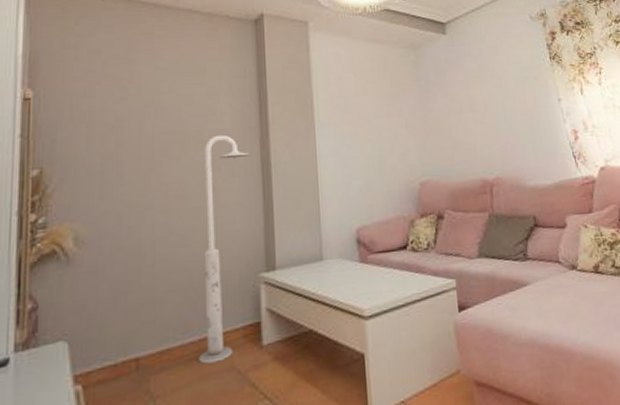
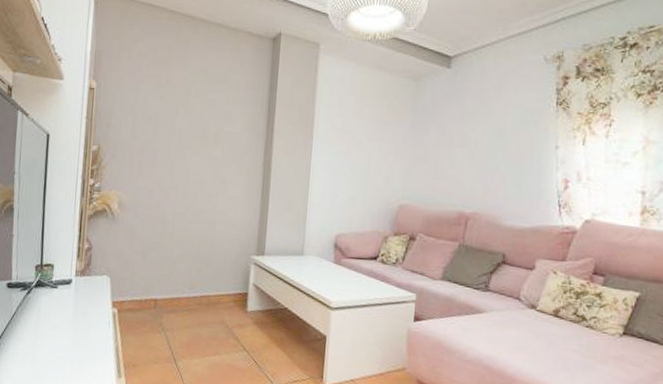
floor lamp: present [199,134,250,364] -> none [199,137,256,316]

